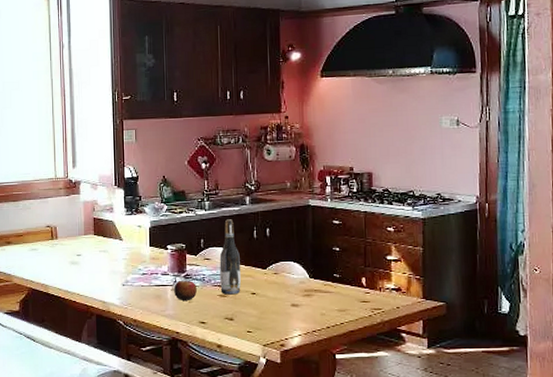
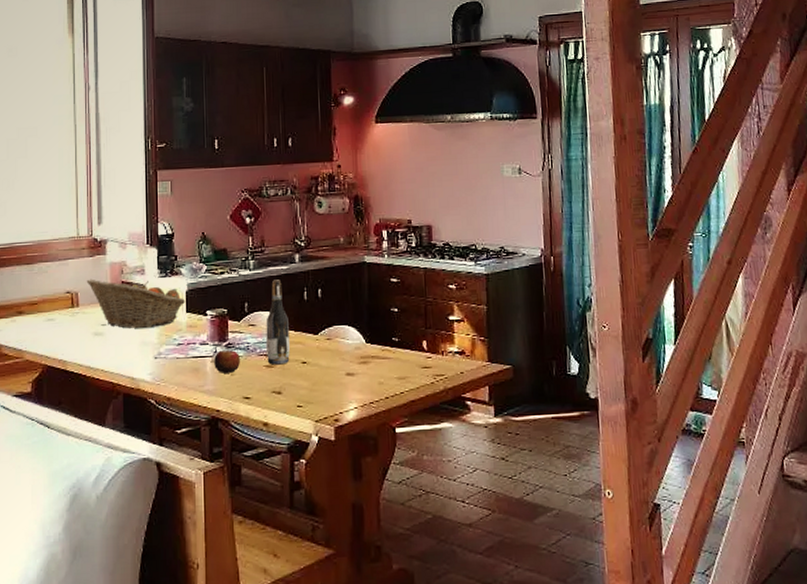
fruit basket: none [63,215,149,259] -> present [86,279,186,328]

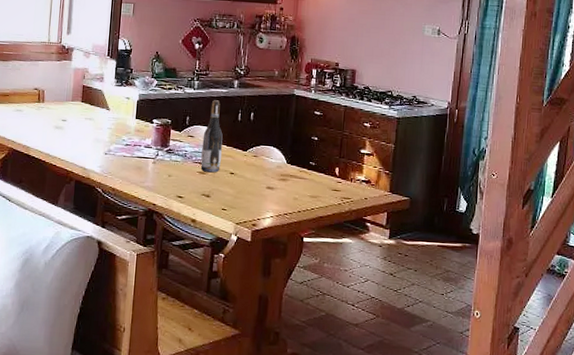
fruit basket: present [86,279,186,328] -> none [52,80,137,128]
apple: present [214,348,240,373] -> none [155,153,178,174]

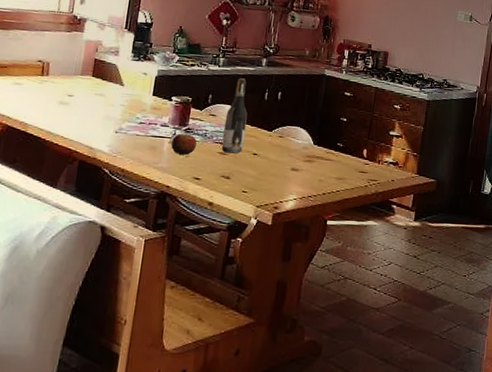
apple: none [155,153,178,174] -> present [171,132,197,155]

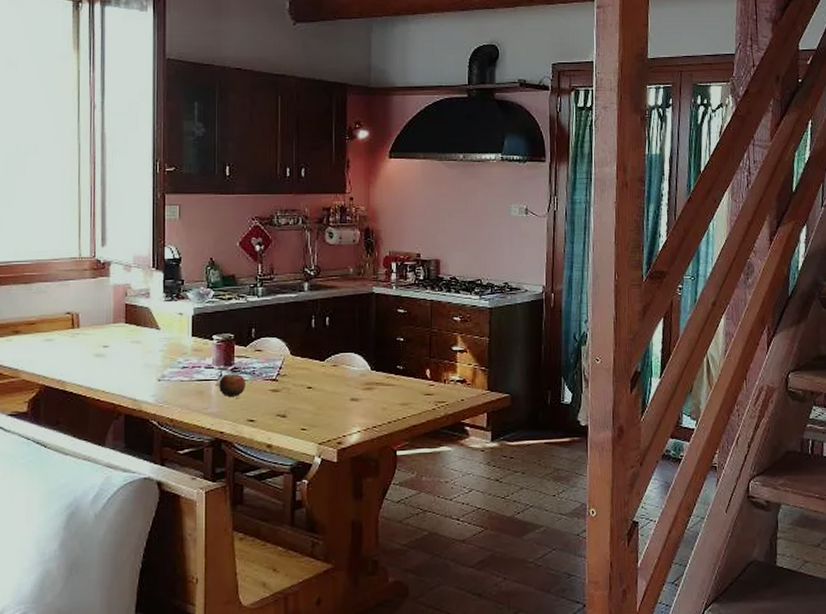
wine bottle: present [221,78,247,154] -> none [272,307,296,389]

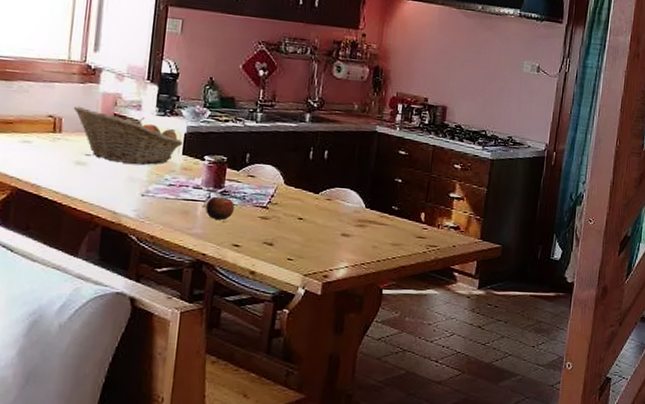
fruit basket: none [88,300,192,351] -> present [73,106,184,165]

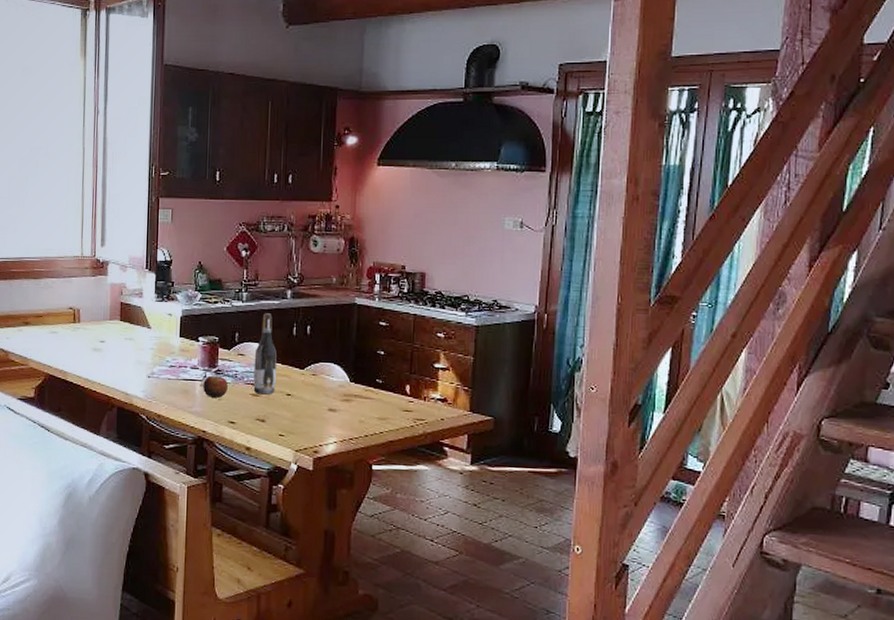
fruit basket: present [73,106,184,165] -> none [88,297,180,348]
wine bottle: none [262,135,291,218] -> present [253,313,277,395]

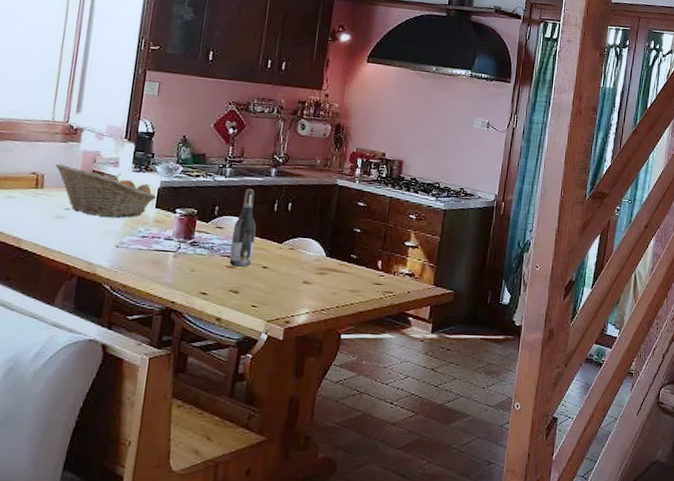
fruit basket: none [88,297,180,348] -> present [55,163,157,218]
apple: present [203,374,228,398] -> none [176,246,203,269]

